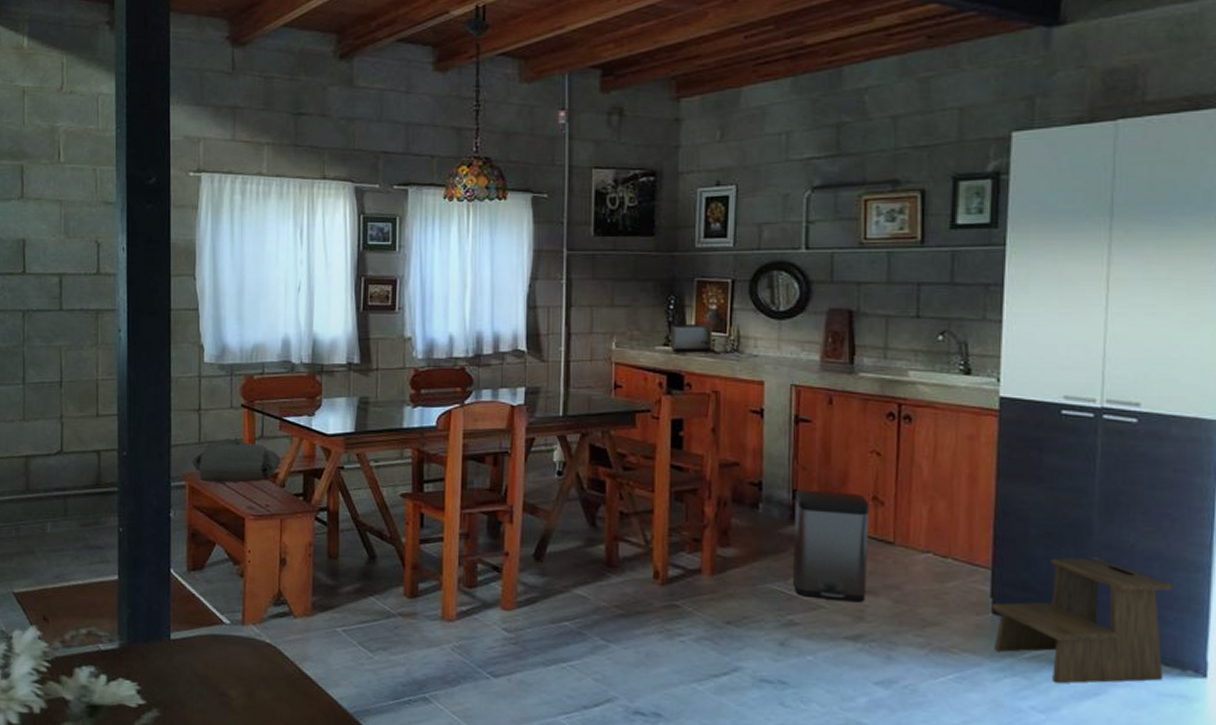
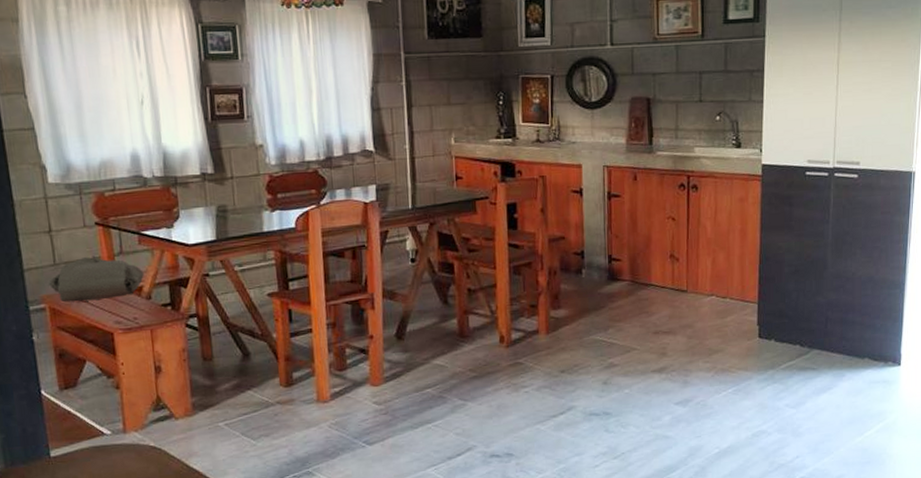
toaster: present [671,323,714,353] -> none [501,116,539,144]
pedal bin: present [792,489,870,603] -> none [610,253,668,343]
step stool: present [992,557,1172,684] -> none [758,285,879,385]

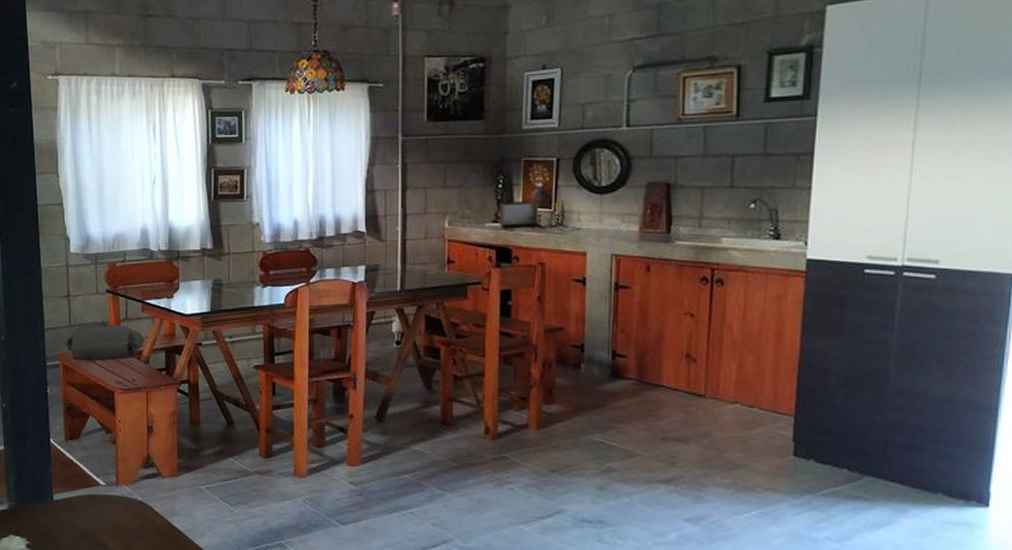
toaster: none [501,116,539,144] -> present [500,200,540,229]

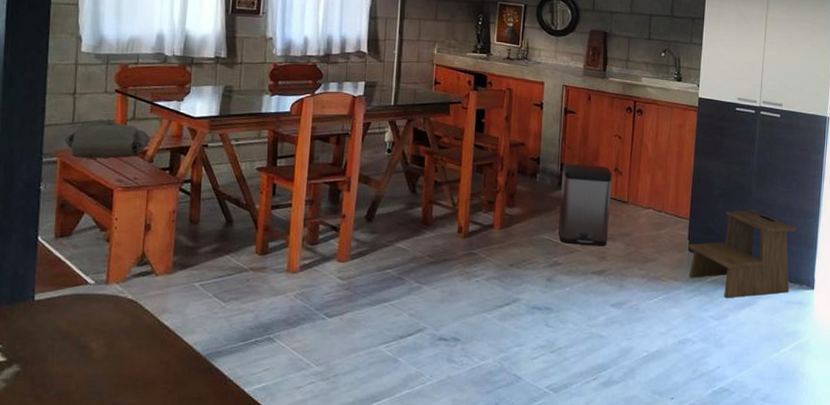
toaster: present [500,200,540,229] -> none [478,36,510,59]
pedal bin: none [611,350,683,450] -> present [558,163,613,246]
step stool: none [793,403,961,516] -> present [688,209,796,299]

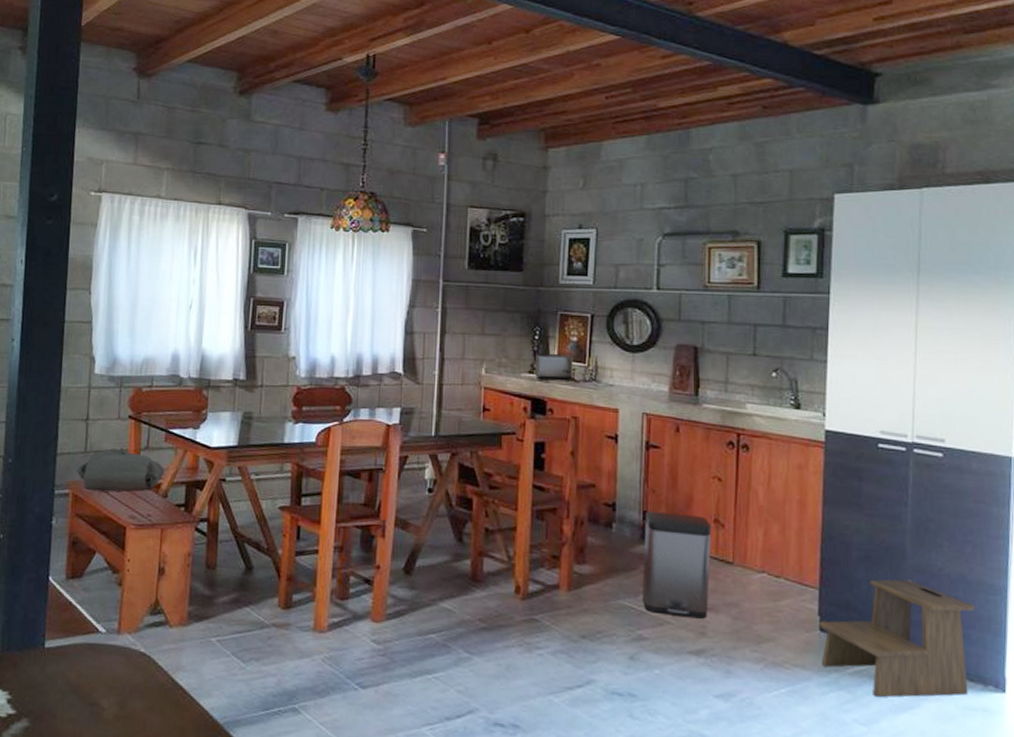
toaster: none [478,36,510,59] -> present [535,353,575,380]

